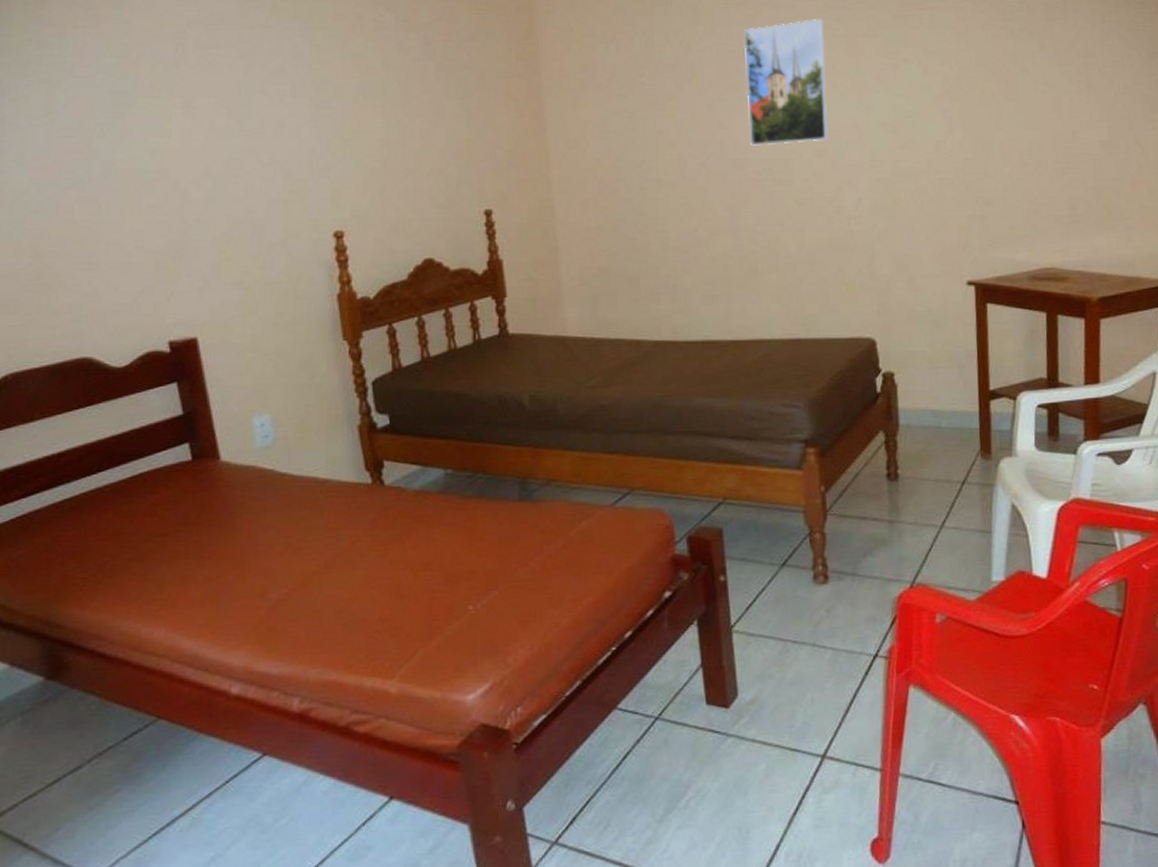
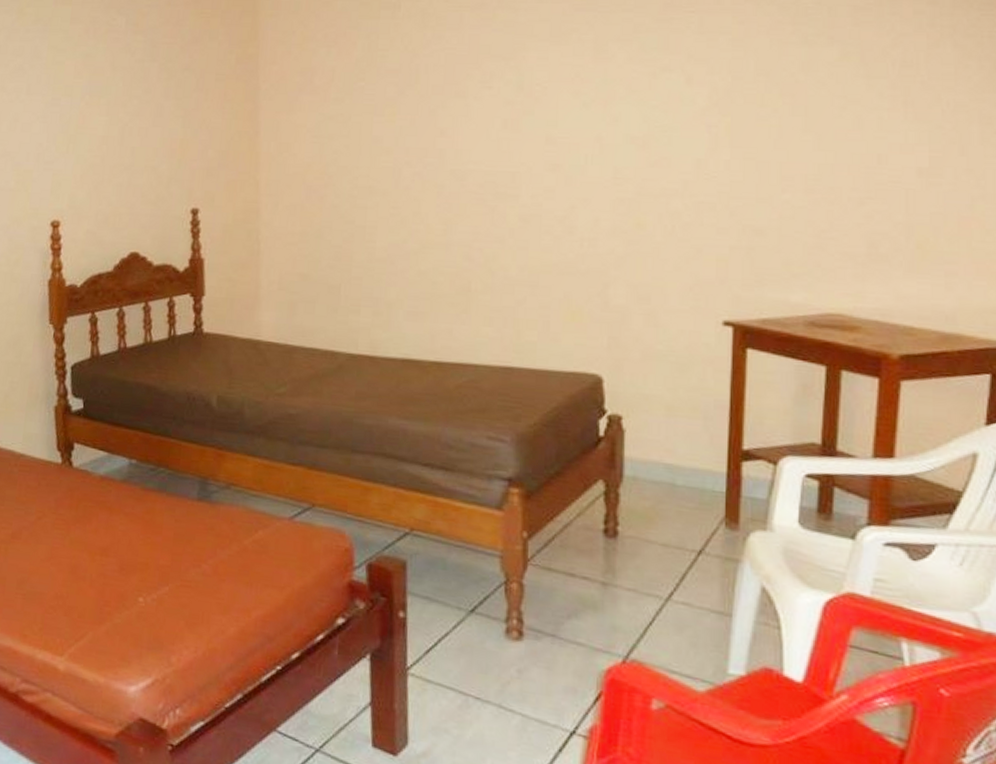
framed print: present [743,18,828,146] -> none [472,22,569,157]

